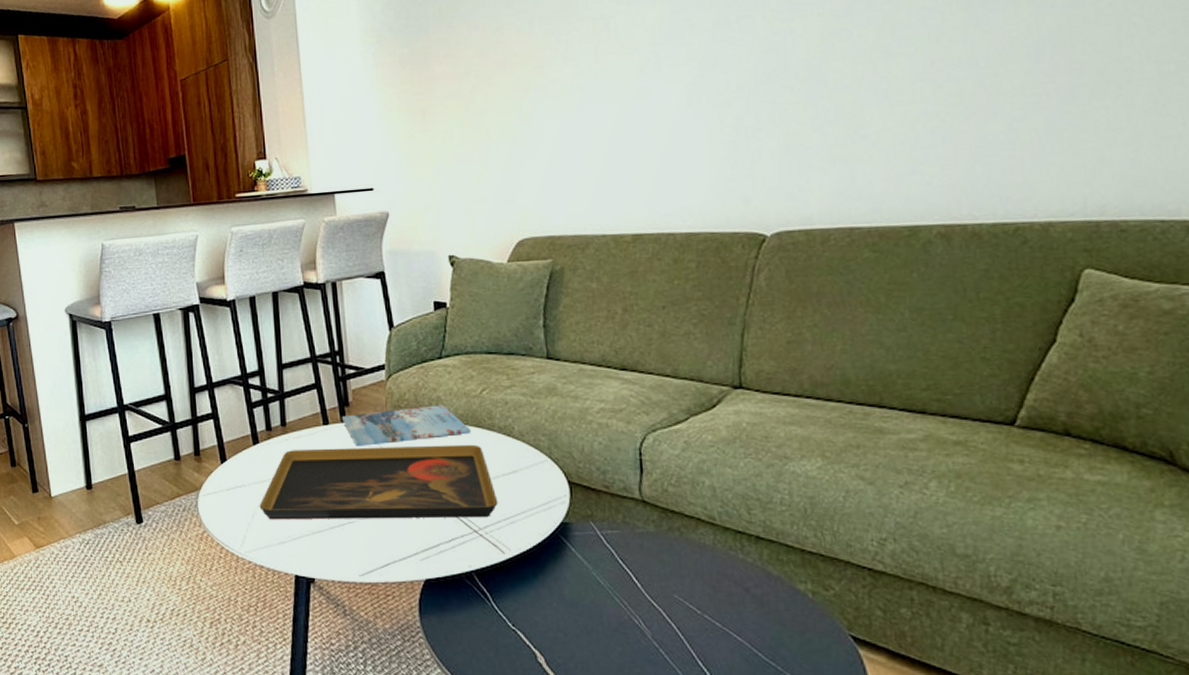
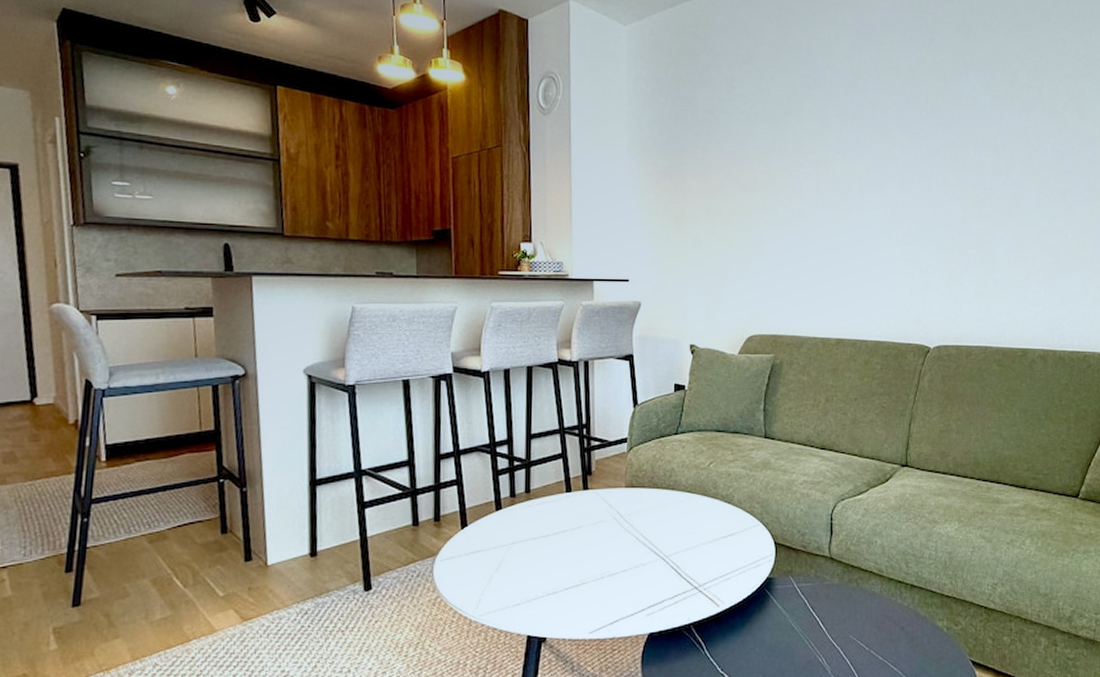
decorative tray: present [259,444,498,519] -> none [497,511,717,582]
magazine: present [341,405,471,446] -> none [583,475,698,512]

